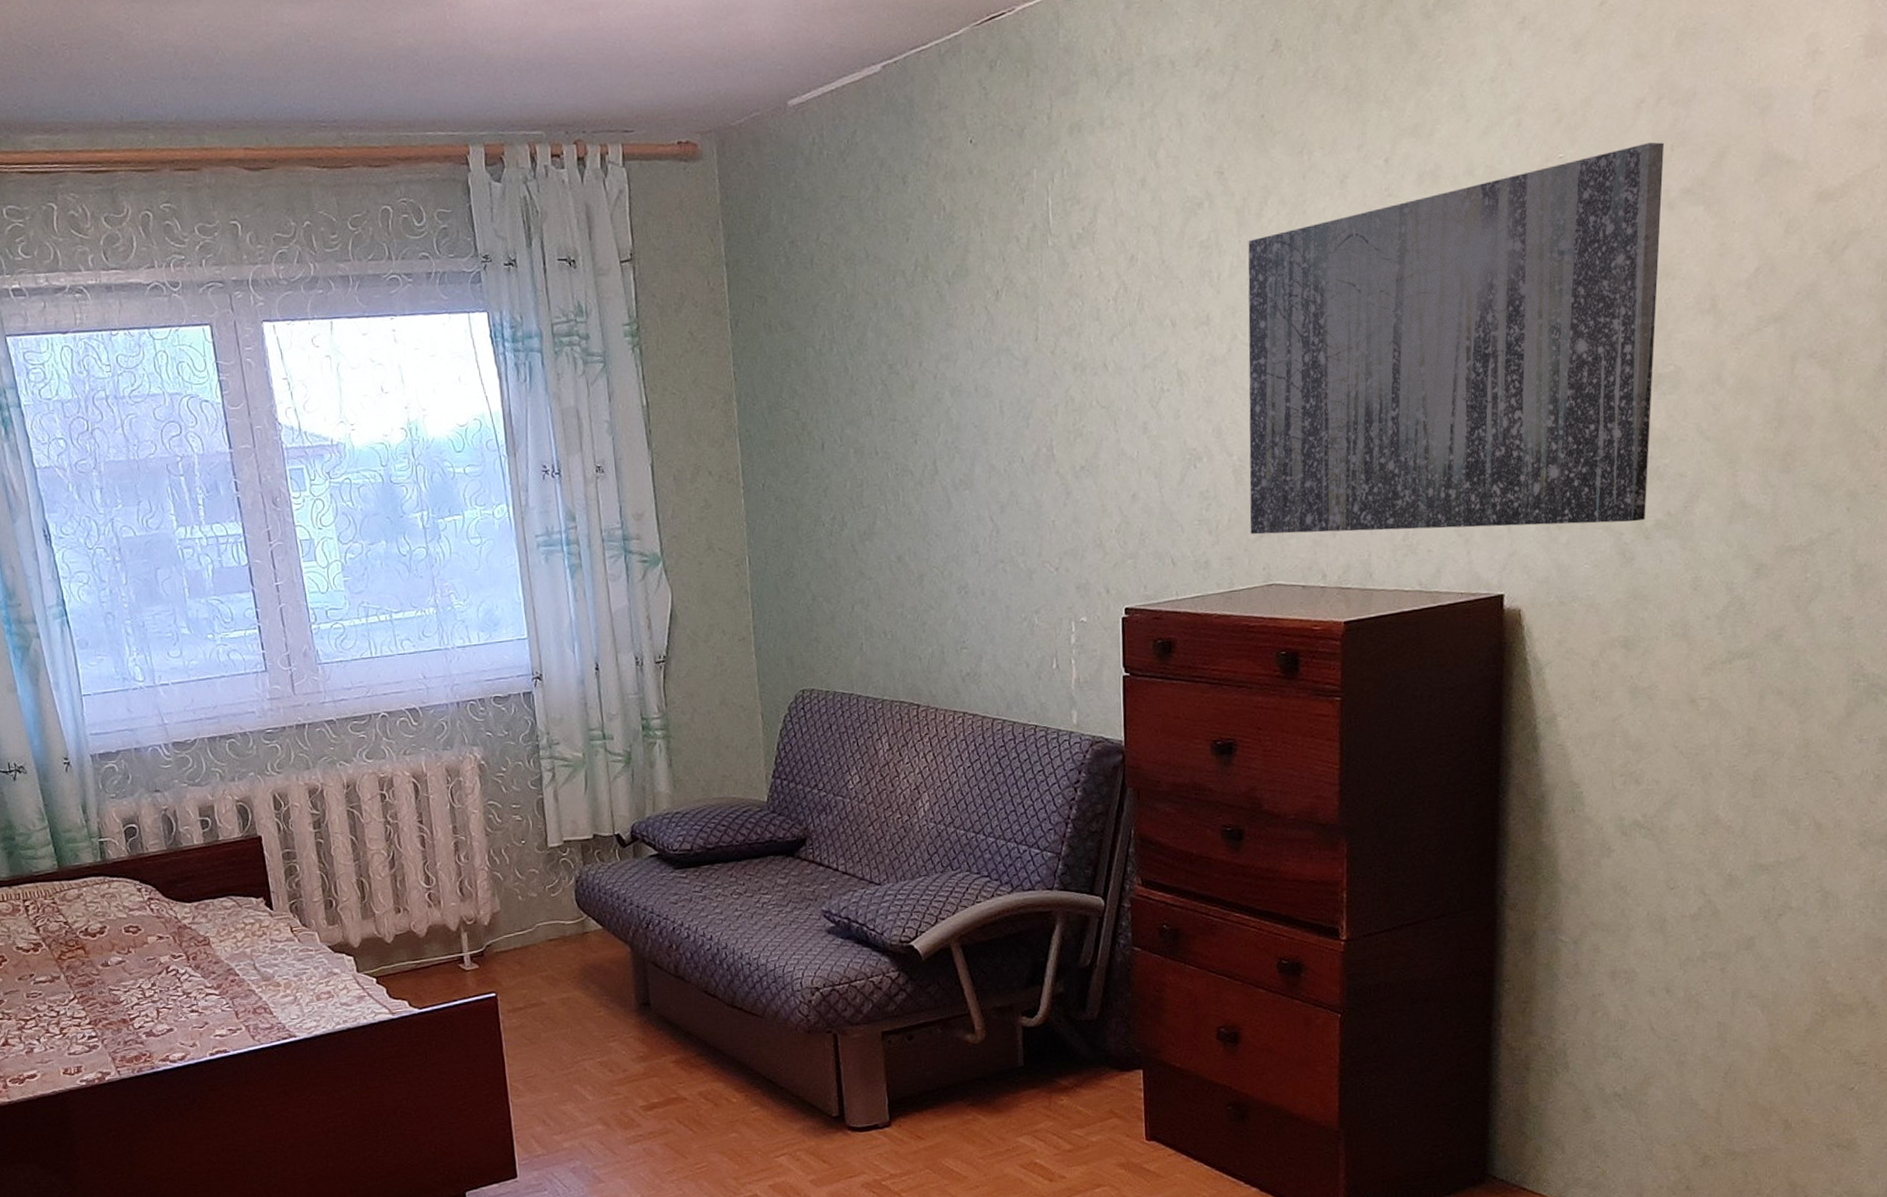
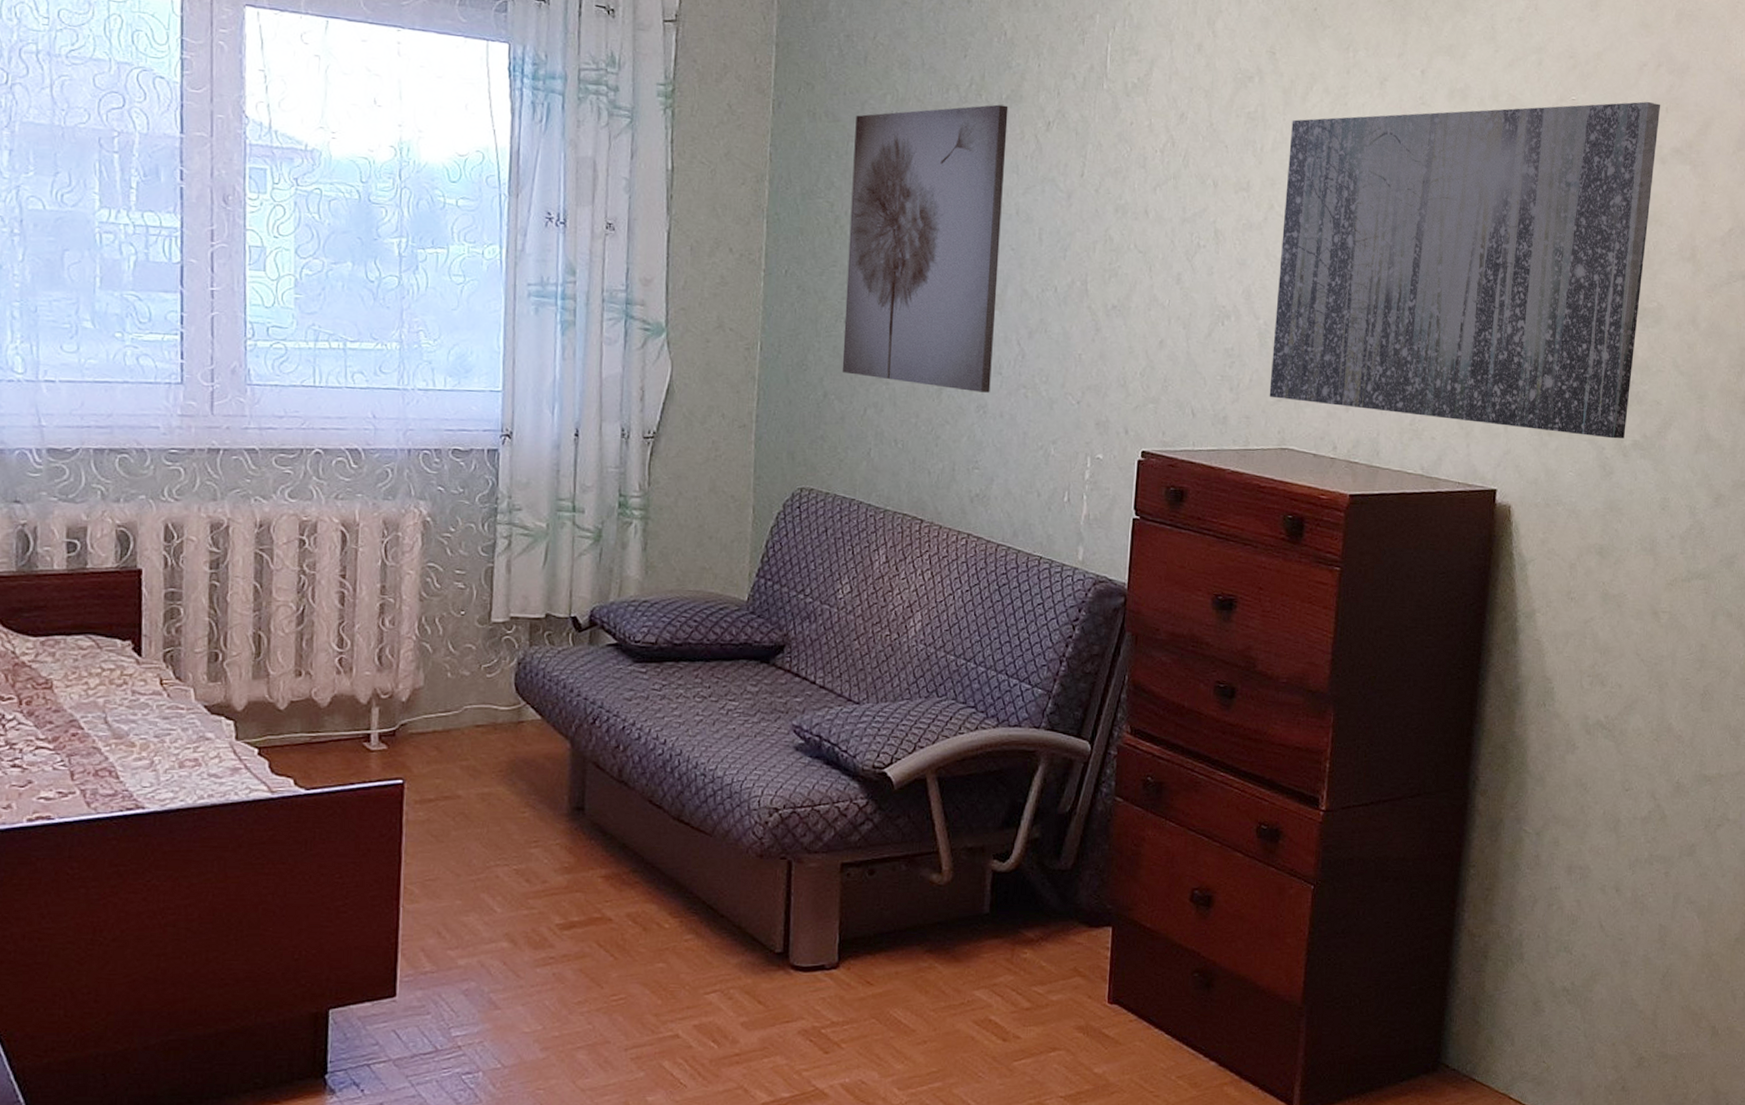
wall art: none [810,282,969,575] -> present [842,104,1009,393]

